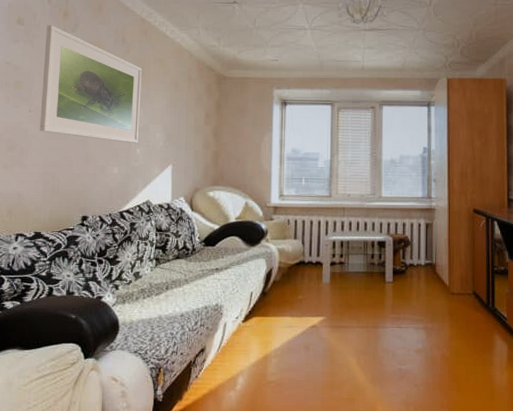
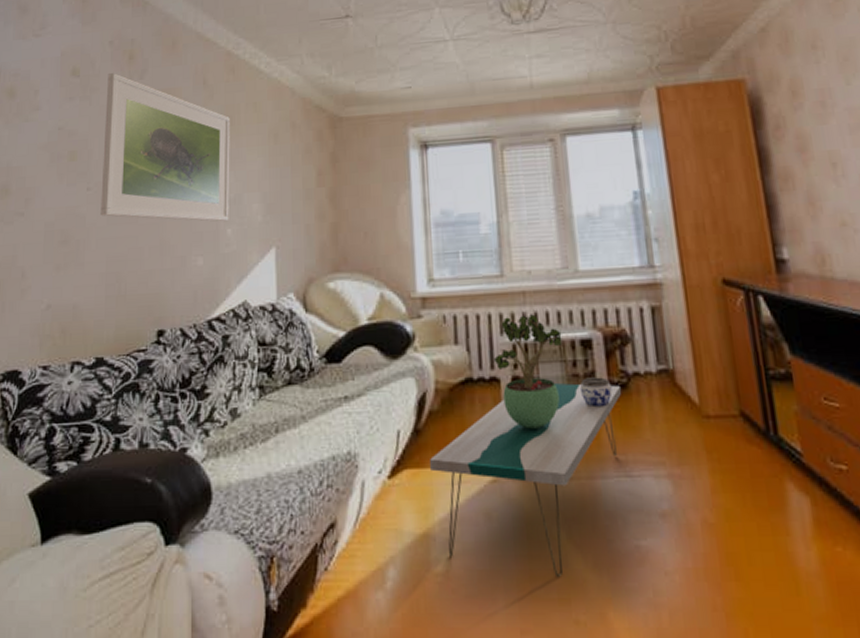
coffee table: none [271,268,401,386] -> present [430,383,622,578]
potted plant: none [320,222,366,295] -> present [494,313,563,429]
jar: none [375,265,395,285] -> present [580,377,612,408]

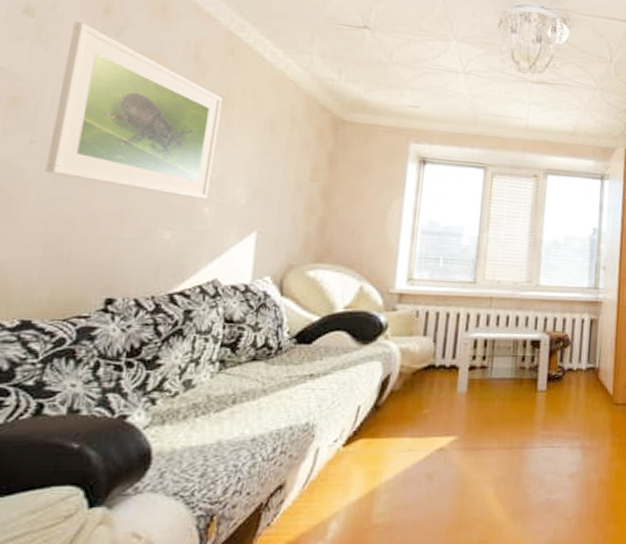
coffee table: present [430,383,622,578] -> none [384,374,557,525]
potted plant: present [494,313,563,429] -> none [456,315,517,408]
jar: present [580,377,612,408] -> none [525,370,550,394]

